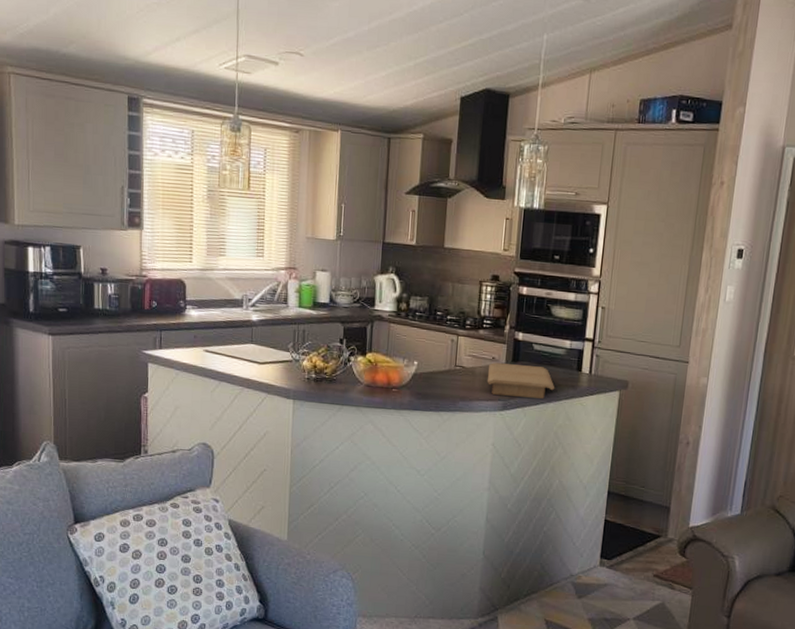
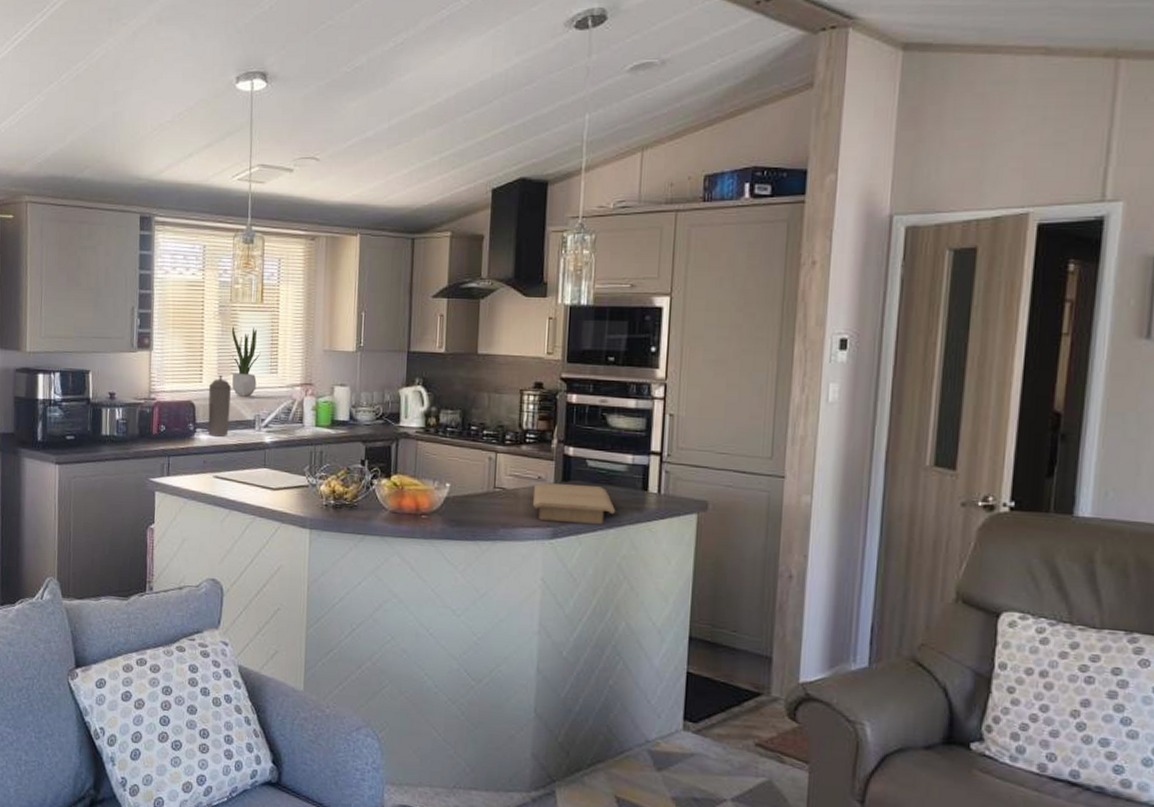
canister: none [198,255,220,314] -> present [208,374,231,437]
potted plant: none [219,210,248,278] -> present [231,326,261,397]

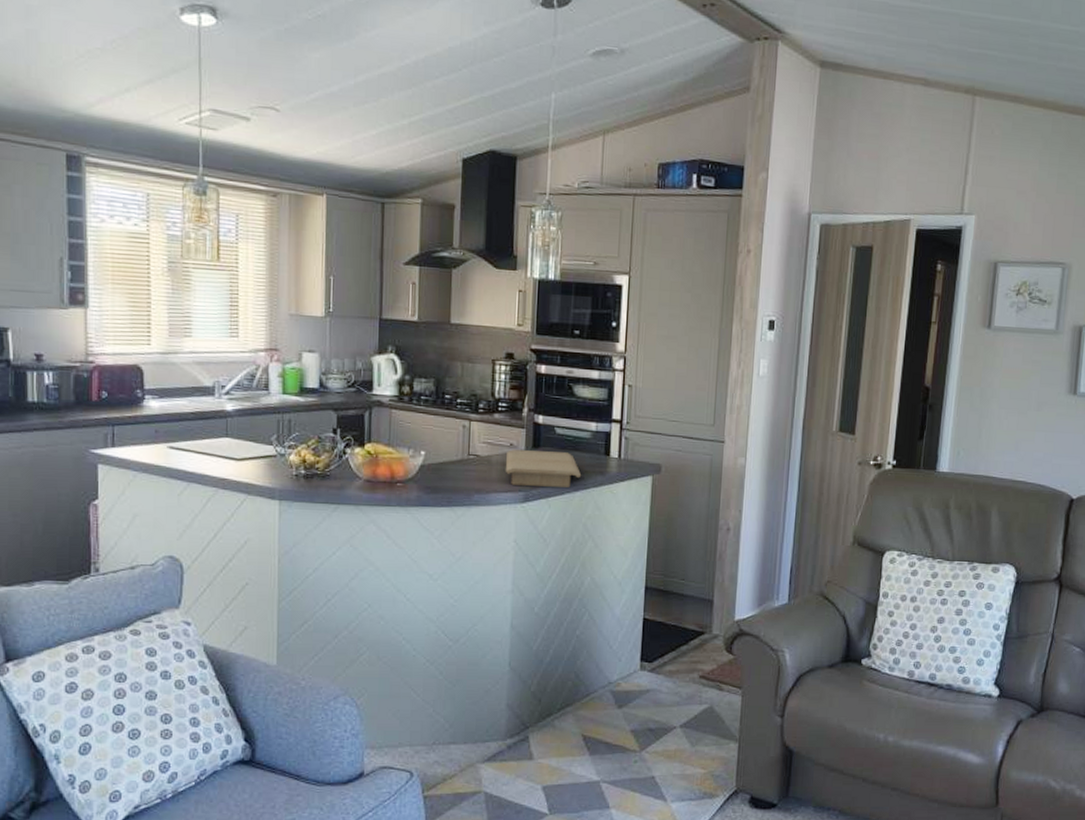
canister: present [208,374,231,437] -> none [158,337,185,404]
potted plant: present [231,326,261,397] -> none [183,284,219,362]

